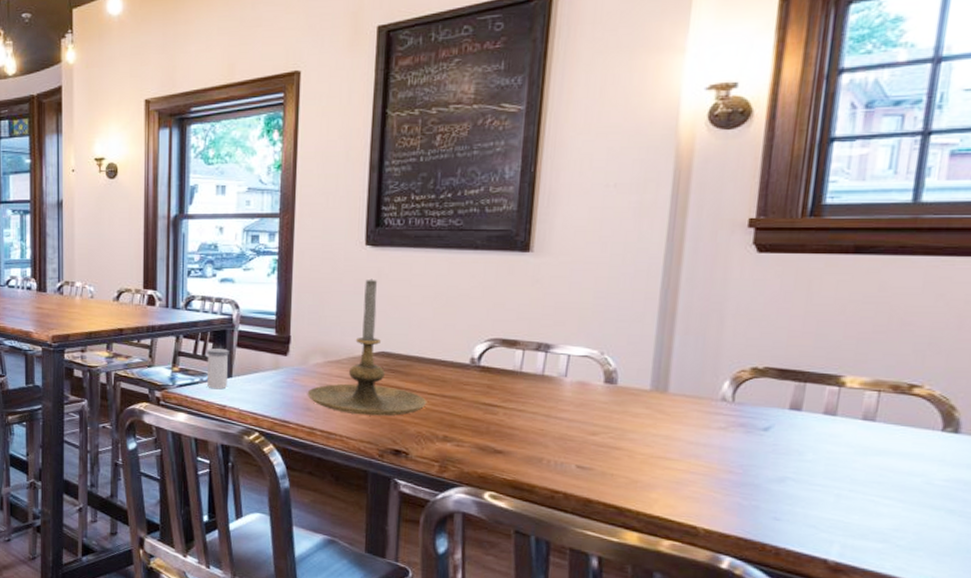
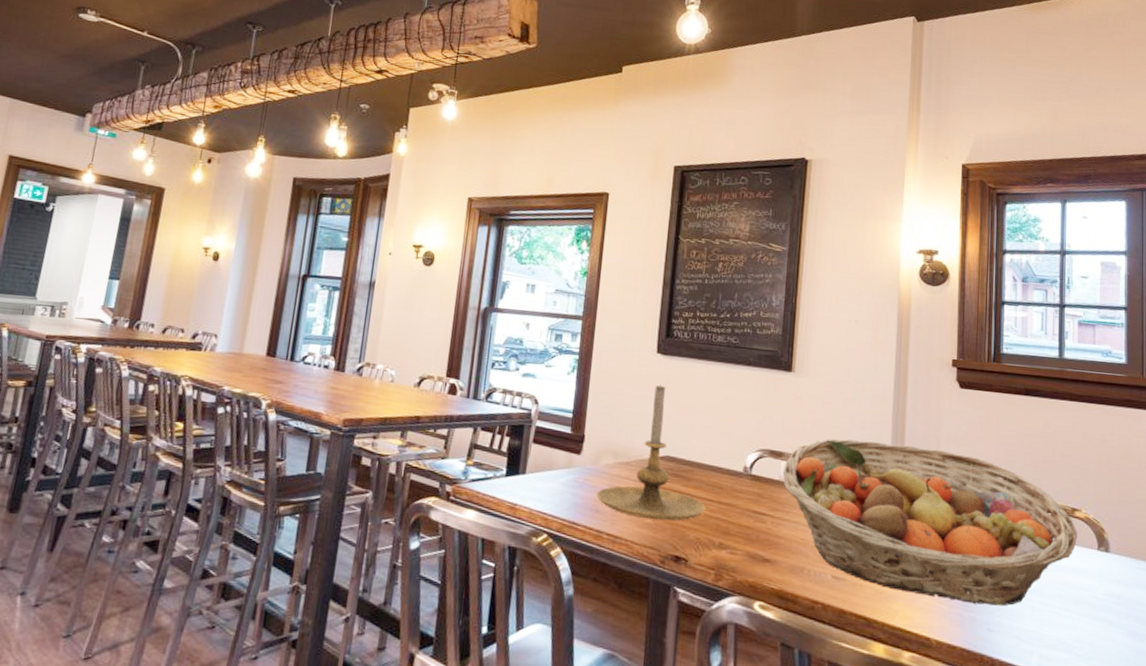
salt shaker: present [207,348,229,389] -> none [500,443,525,486]
fruit basket: none [517,322,914,494] -> present [782,439,1077,606]

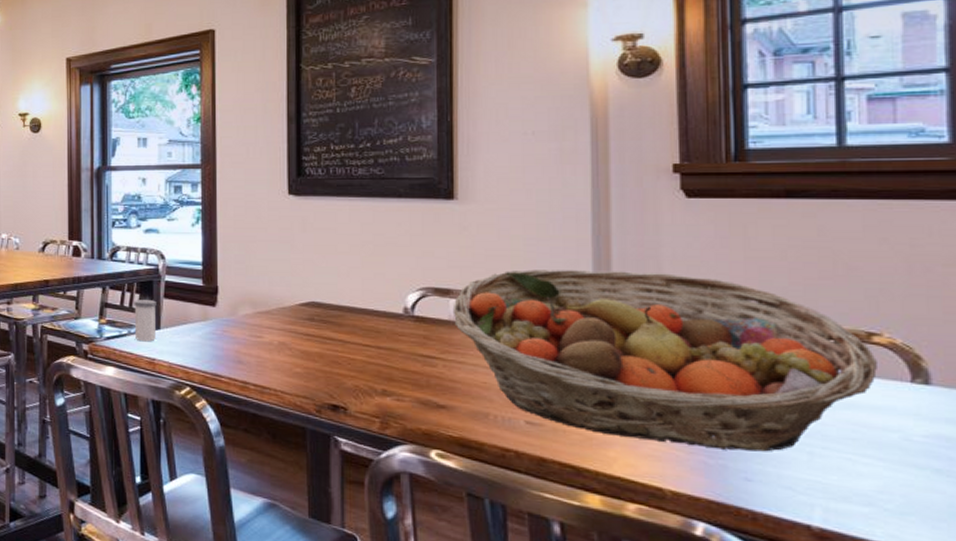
salt shaker: none [500,443,525,486] -> present [134,300,156,342]
candle holder: present [596,385,706,521] -> none [238,228,362,369]

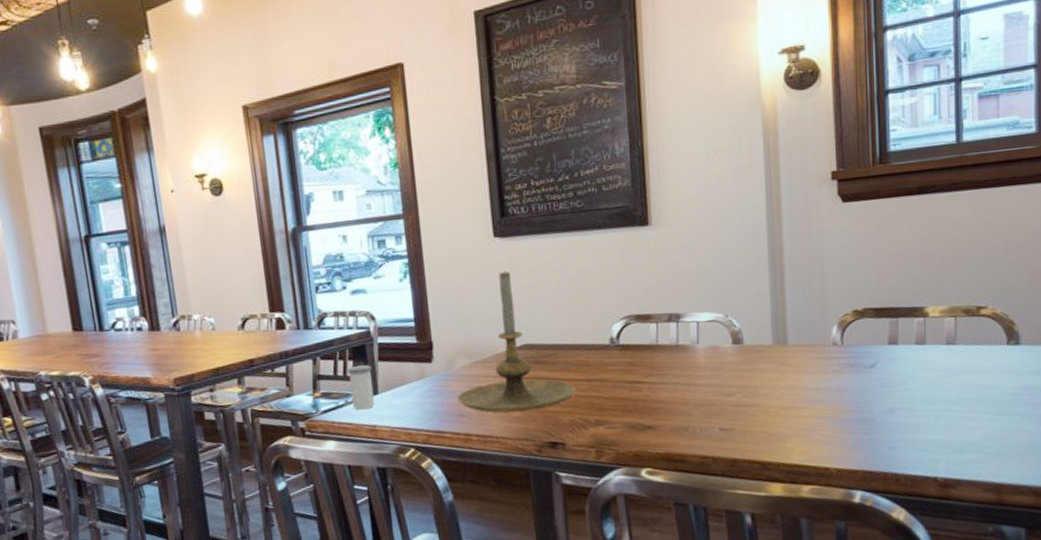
candle holder: none [238,228,362,369] -> present [457,271,576,413]
fruit basket: present [452,270,877,452] -> none [653,275,984,429]

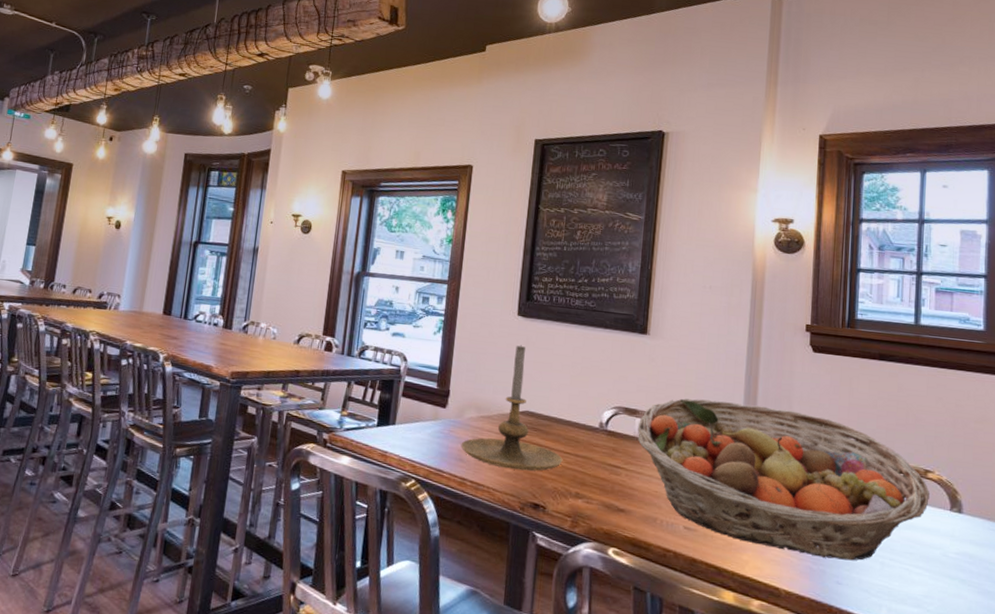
salt shaker: present [348,365,374,410] -> none [372,396,395,436]
fruit basket: none [653,275,984,429] -> present [637,398,930,561]

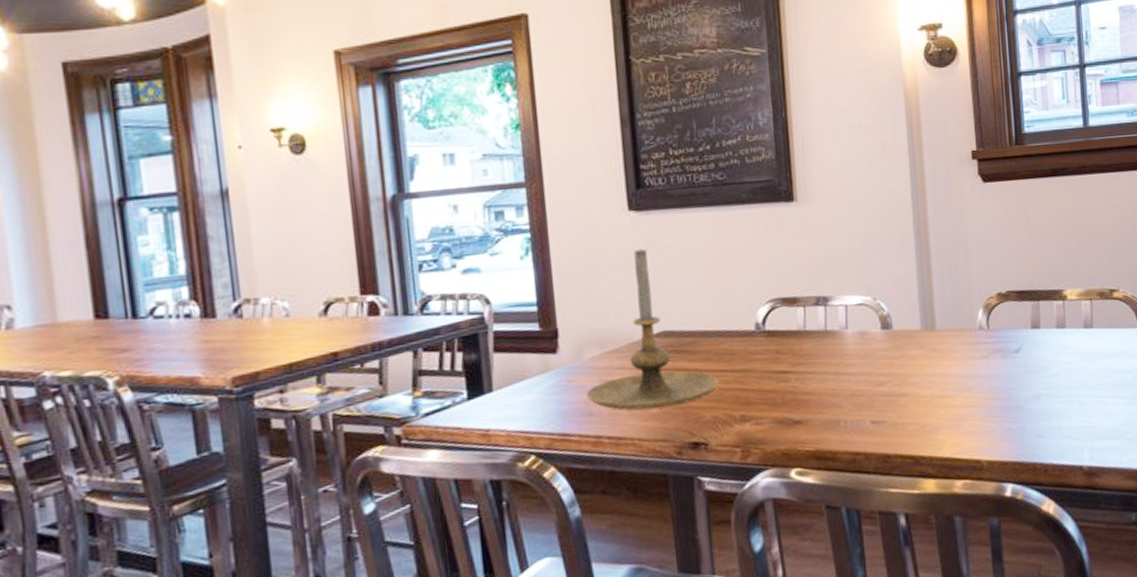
fruit basket: present [637,398,930,561] -> none [800,256,1117,420]

